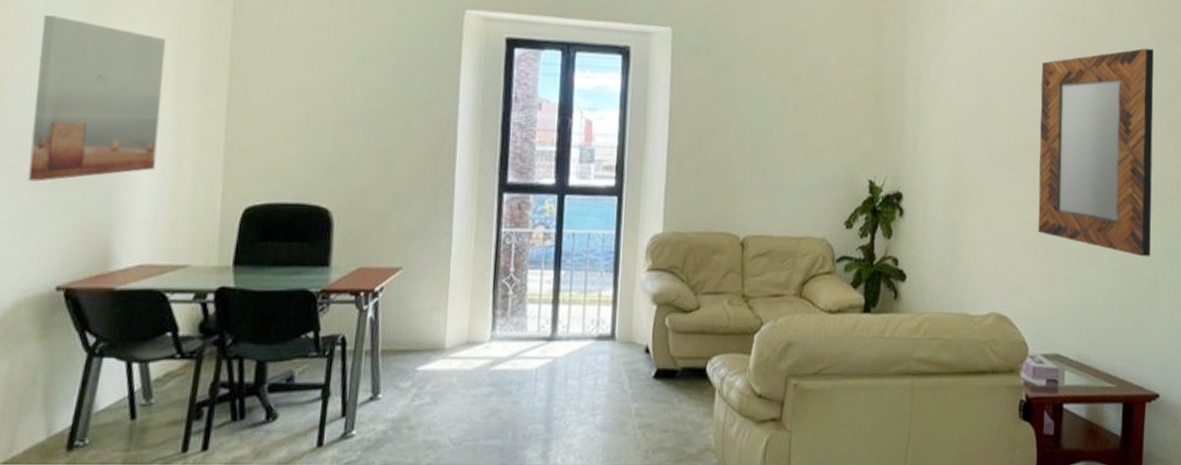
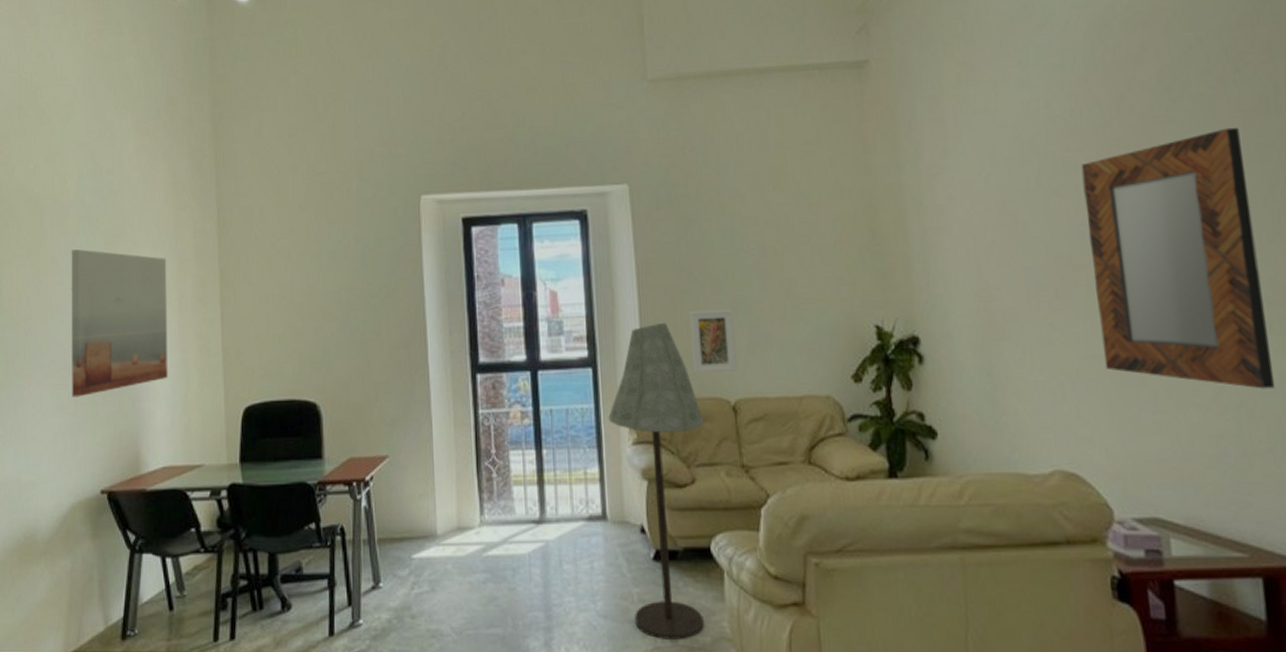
floor lamp: none [627,160,715,450] -> present [608,322,705,639]
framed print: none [711,152,752,210] -> present [689,310,737,374]

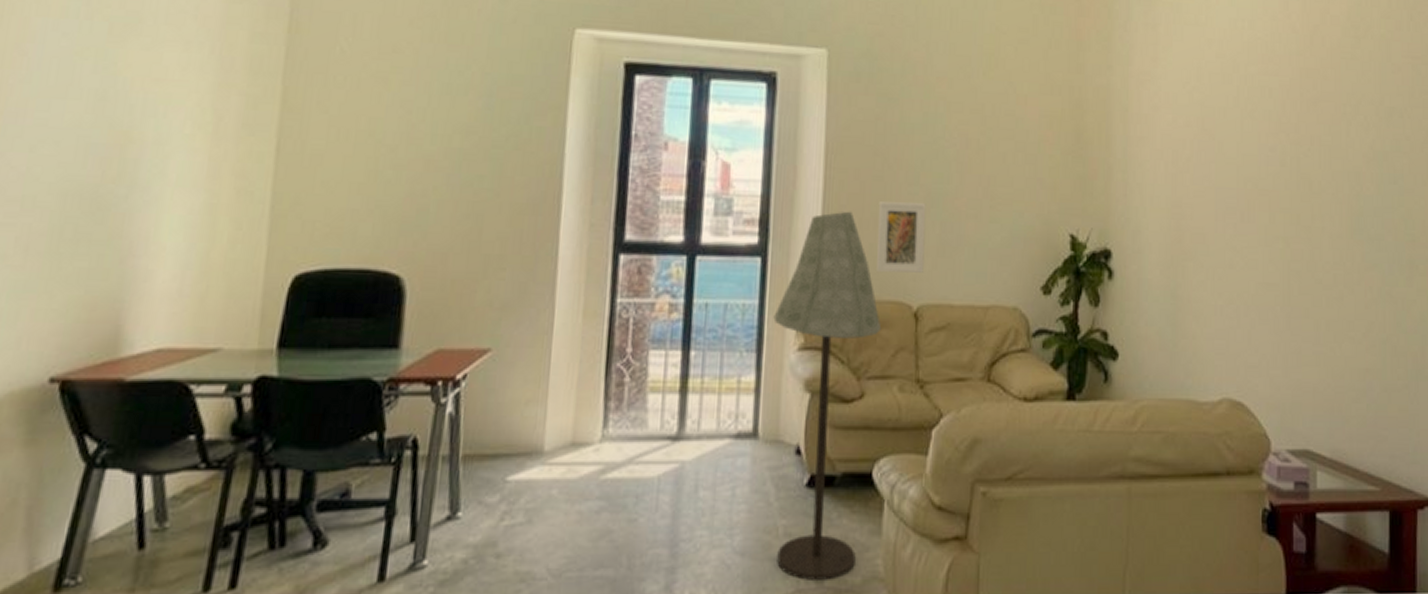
wall art: present [71,249,168,397] -> none [20,36,202,244]
home mirror: present [1081,127,1276,389] -> none [1275,71,1416,327]

